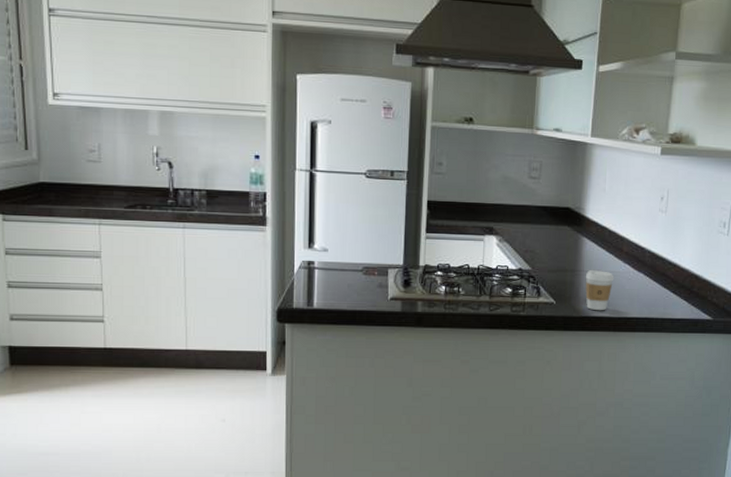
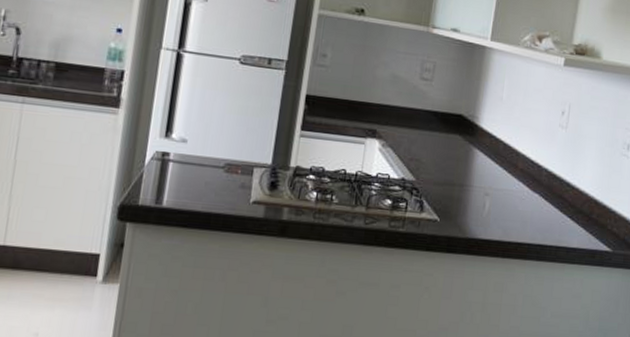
coffee cup: present [585,270,614,311] -> none [473,186,507,233]

